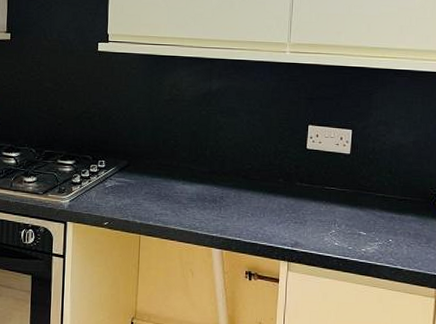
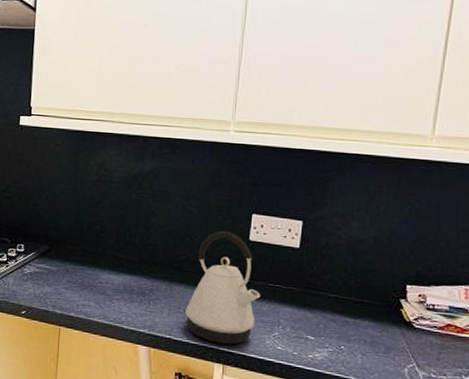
kettle: none [253,142,319,243] -> present [185,231,261,345]

